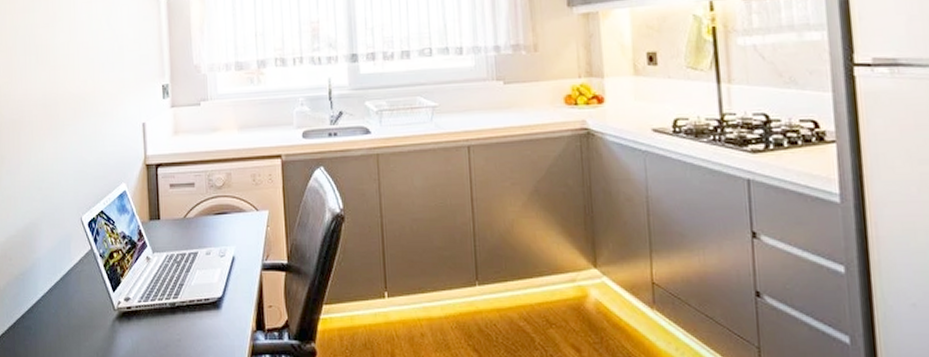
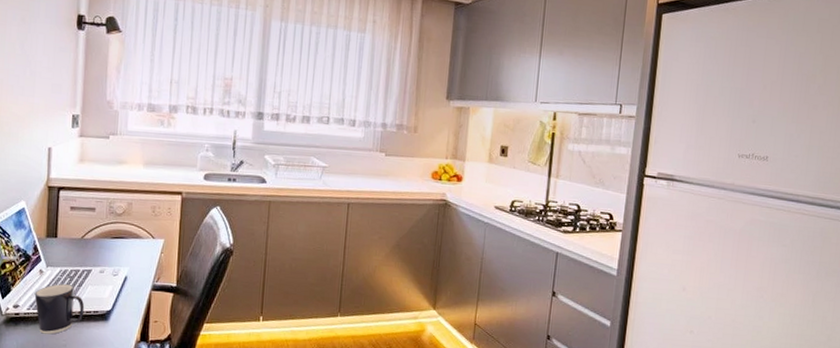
mug: none [144,270,195,329] -> present [34,283,85,335]

